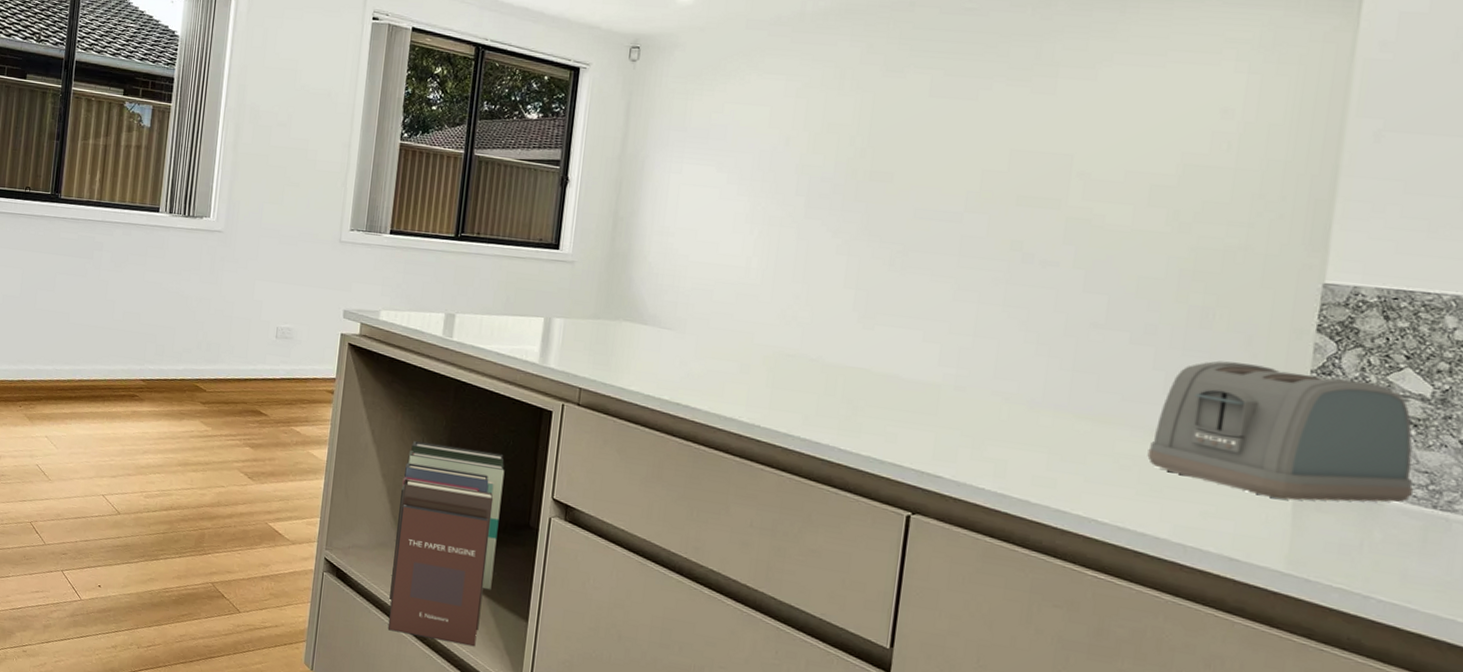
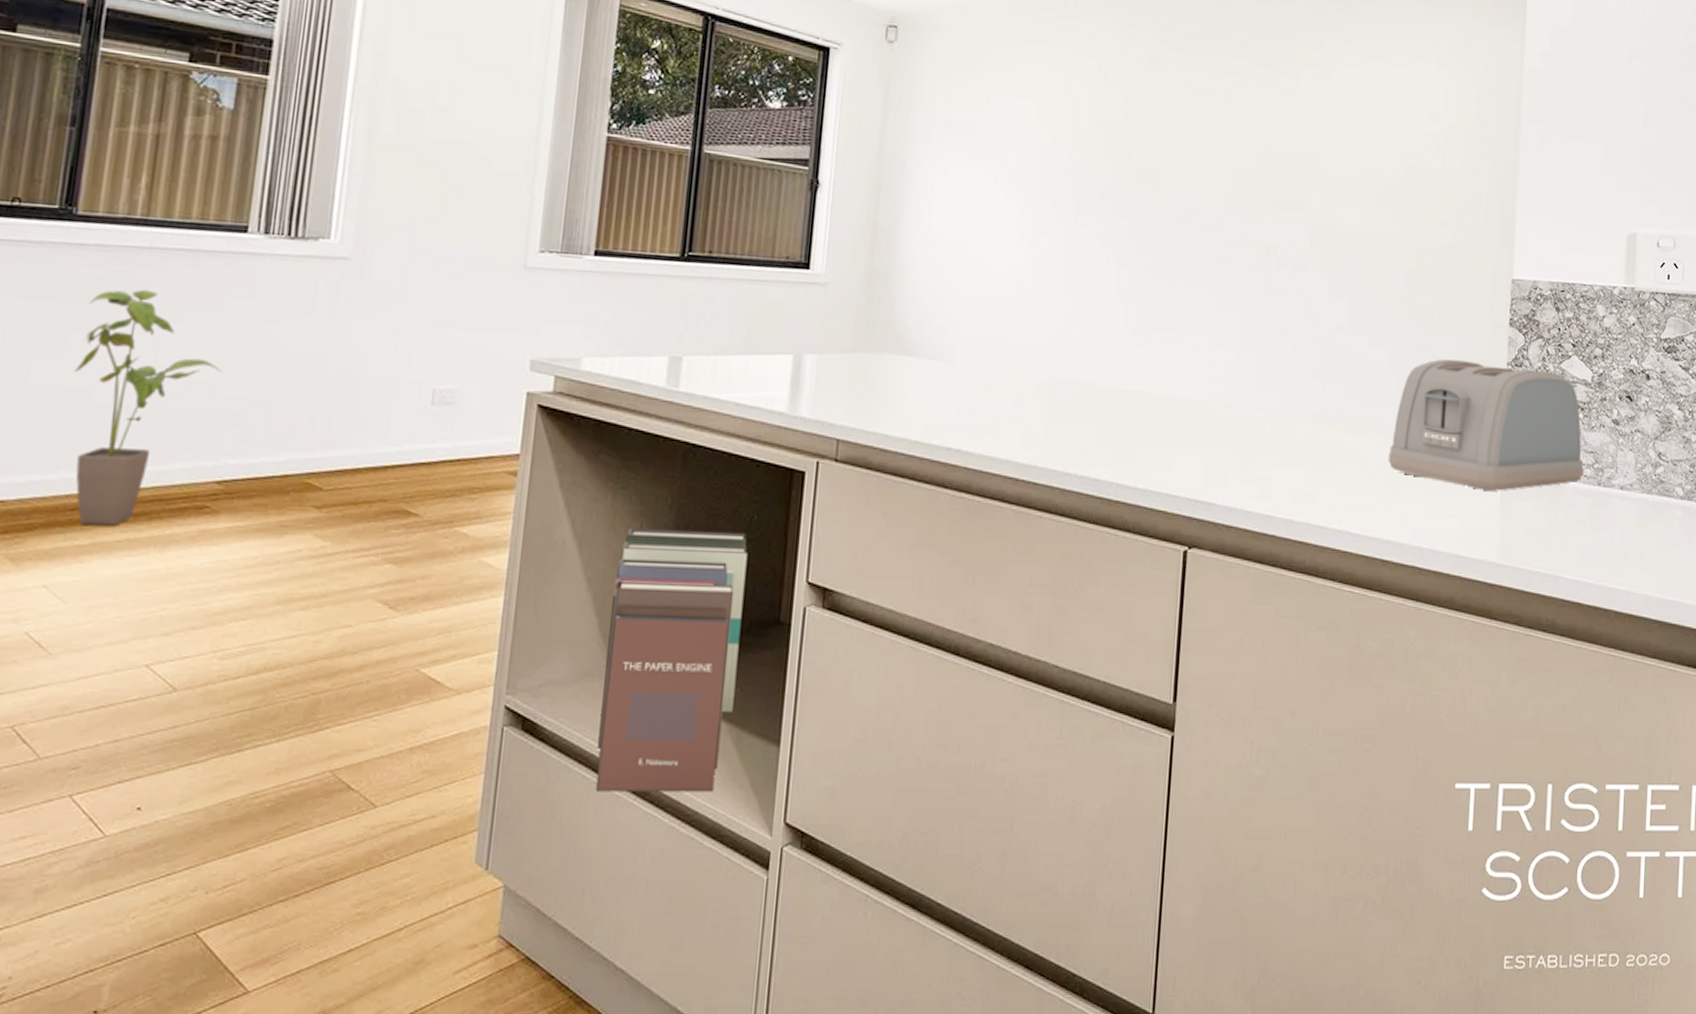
house plant: none [60,249,144,403] -> present [73,289,221,526]

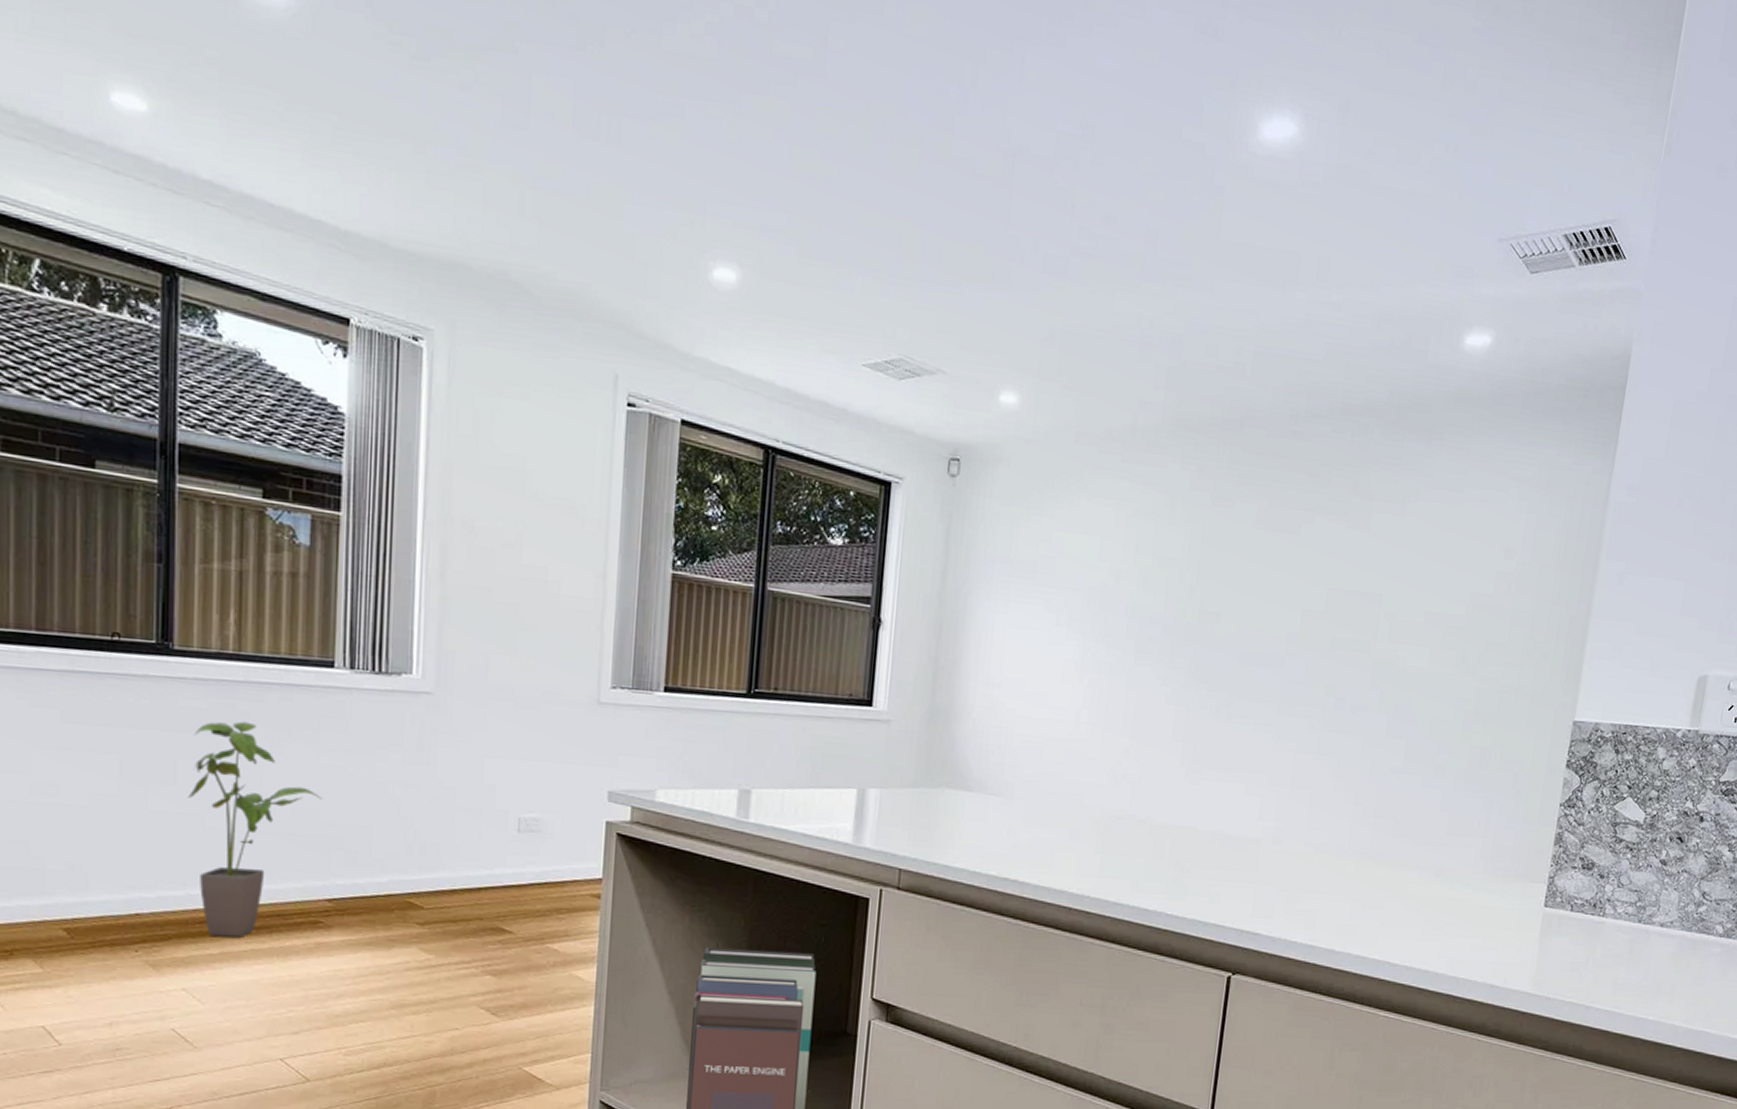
toaster: present [1388,359,1584,491] -> none [1432,799,1629,926]

